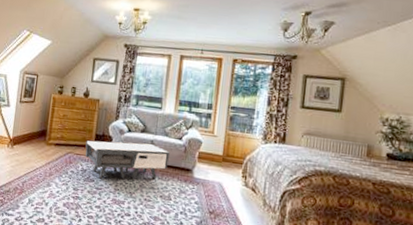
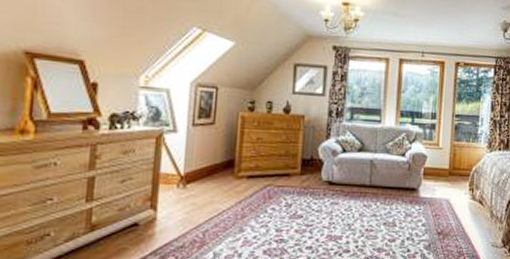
coffee table: present [85,140,169,180] -> none [289,163,392,213]

